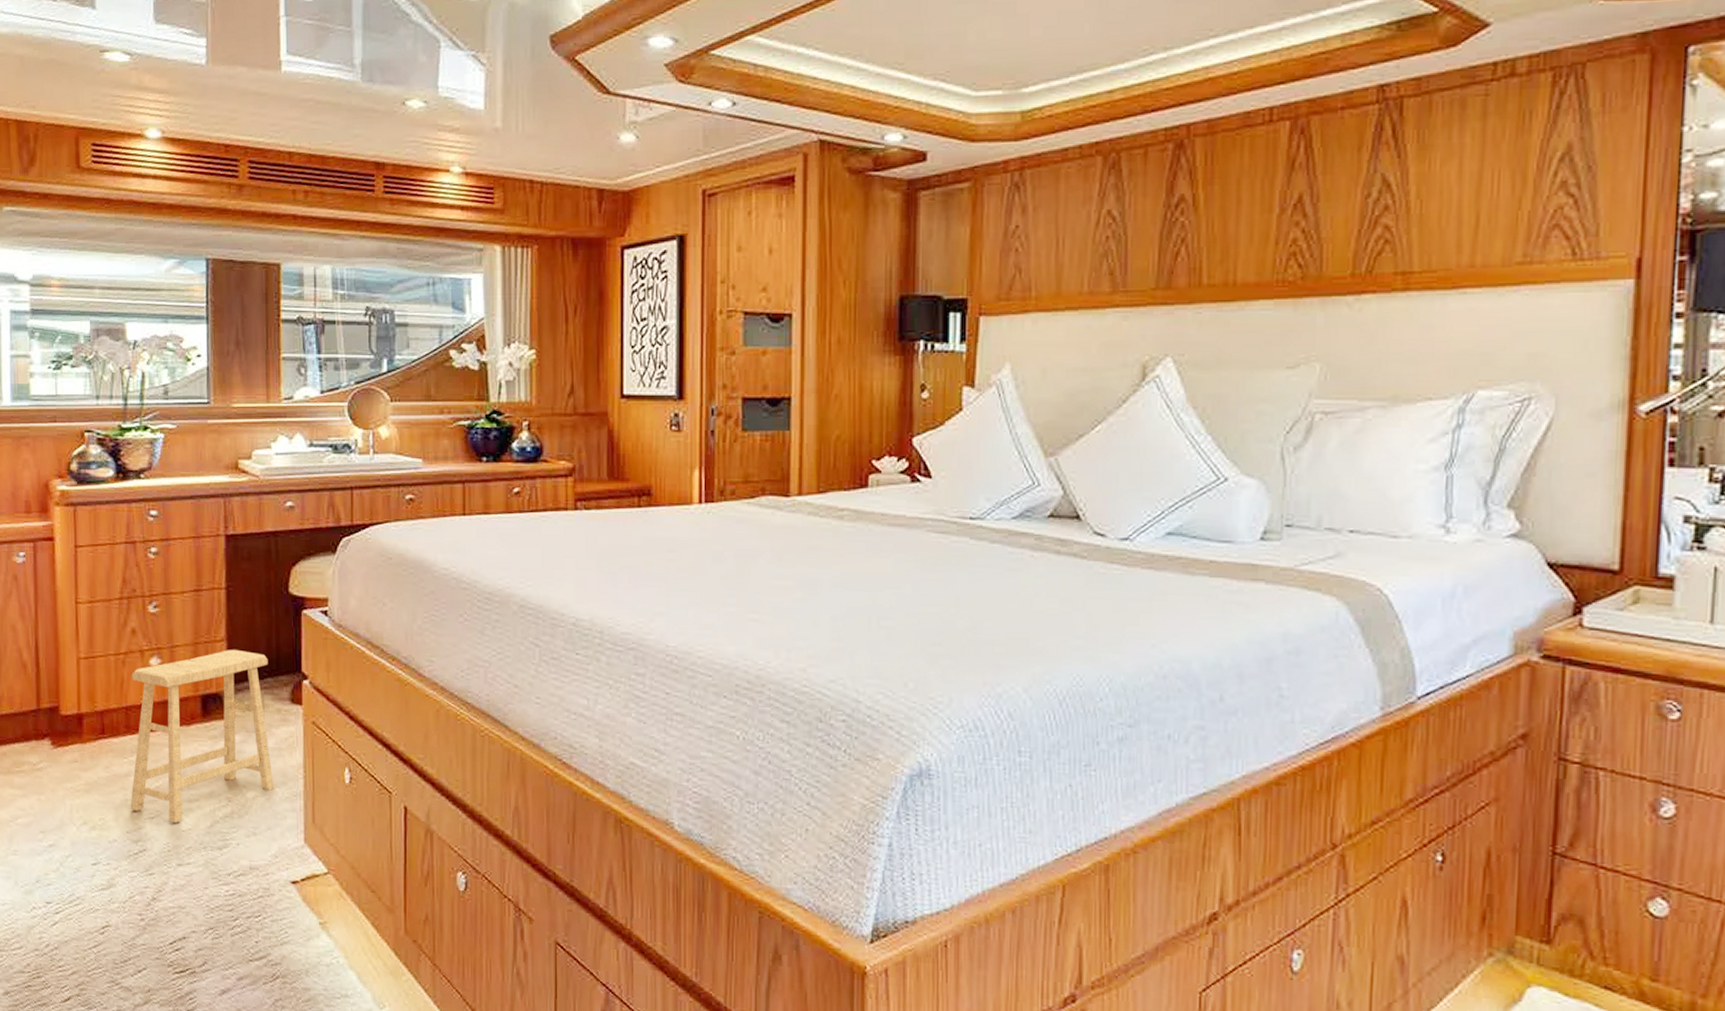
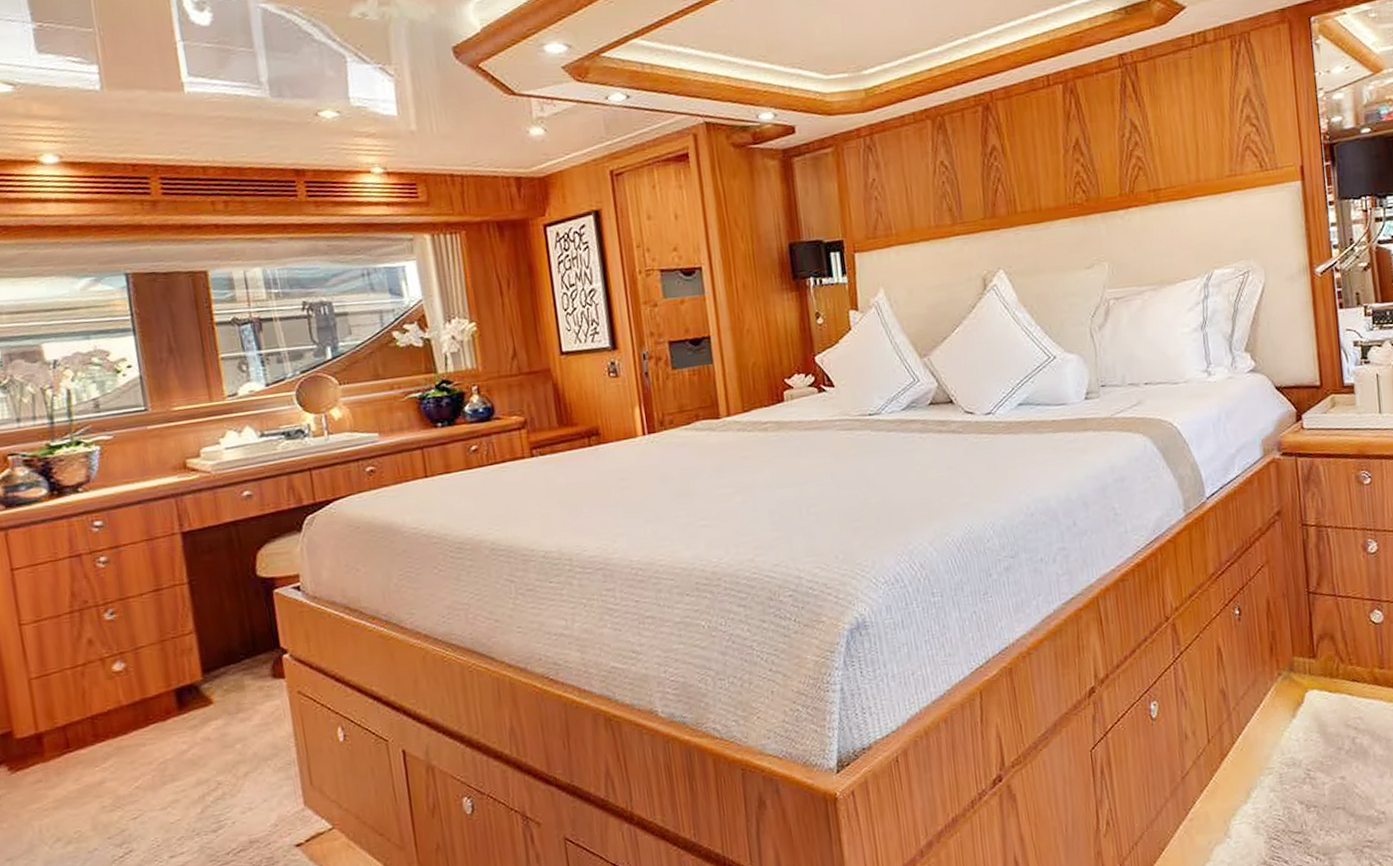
footstool: present [130,649,274,824] -> none [93,638,266,818]

